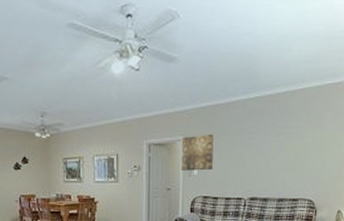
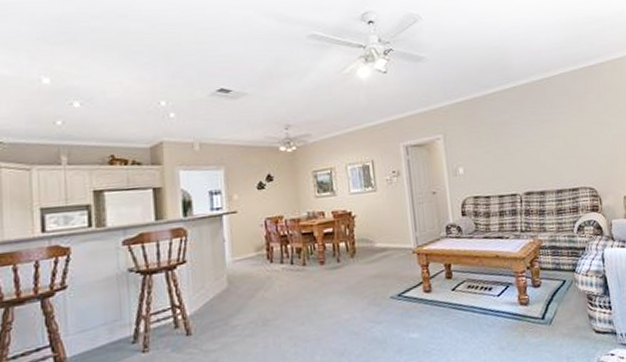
wall art: present [181,134,215,171] -> none [440,128,480,171]

